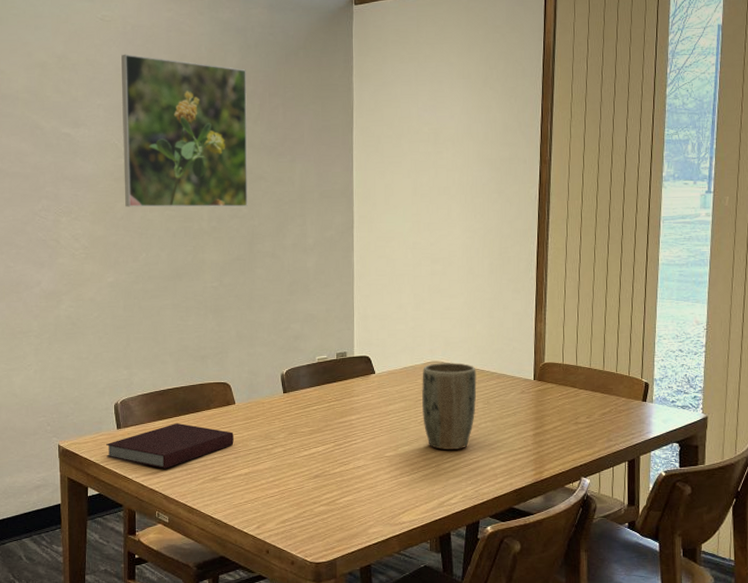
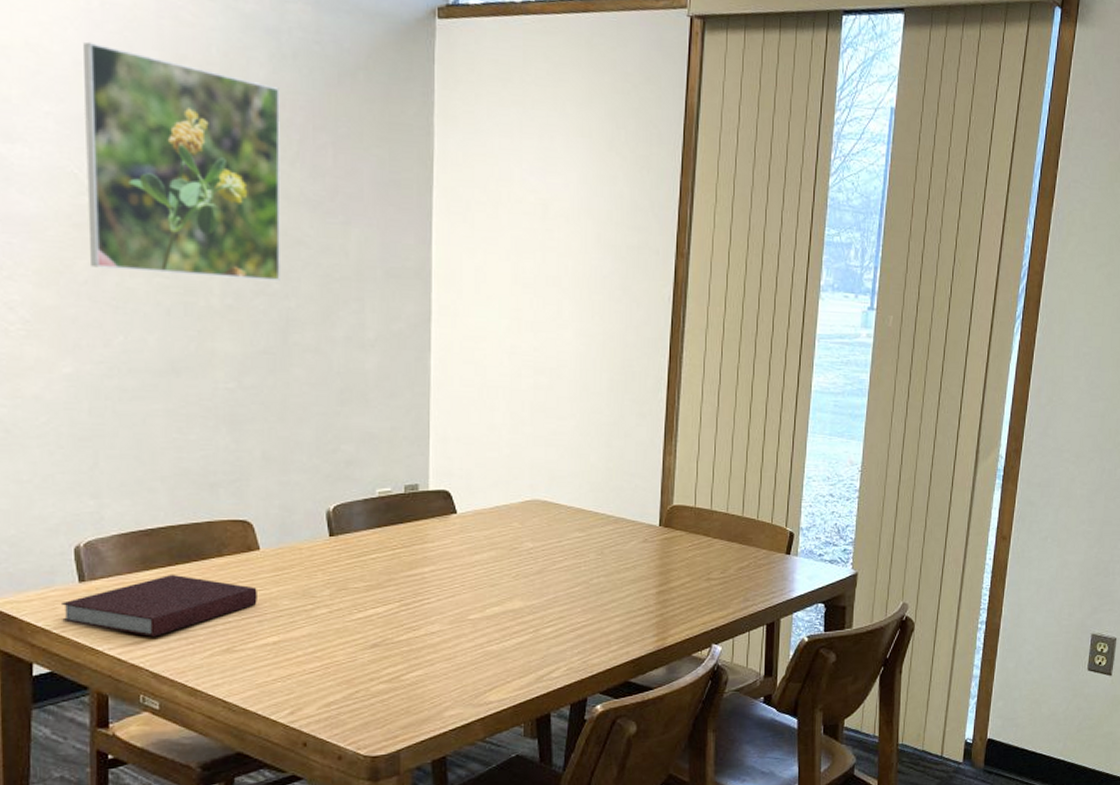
plant pot: present [422,363,477,450] -> none [518,502,588,611]

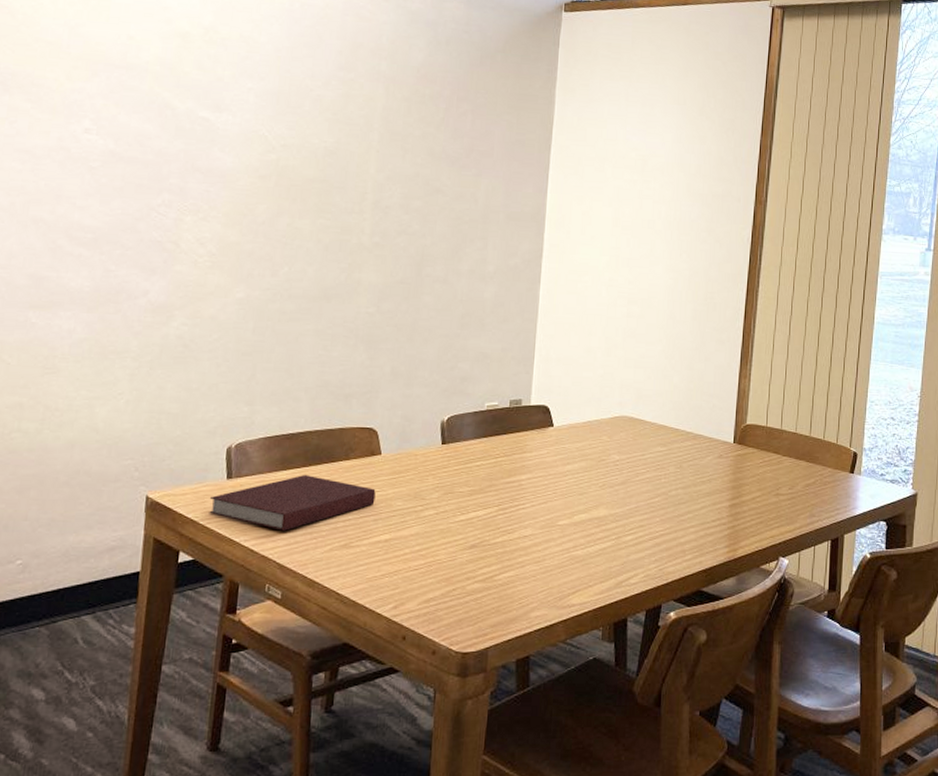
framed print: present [83,41,281,282] -> none [269,34,433,223]

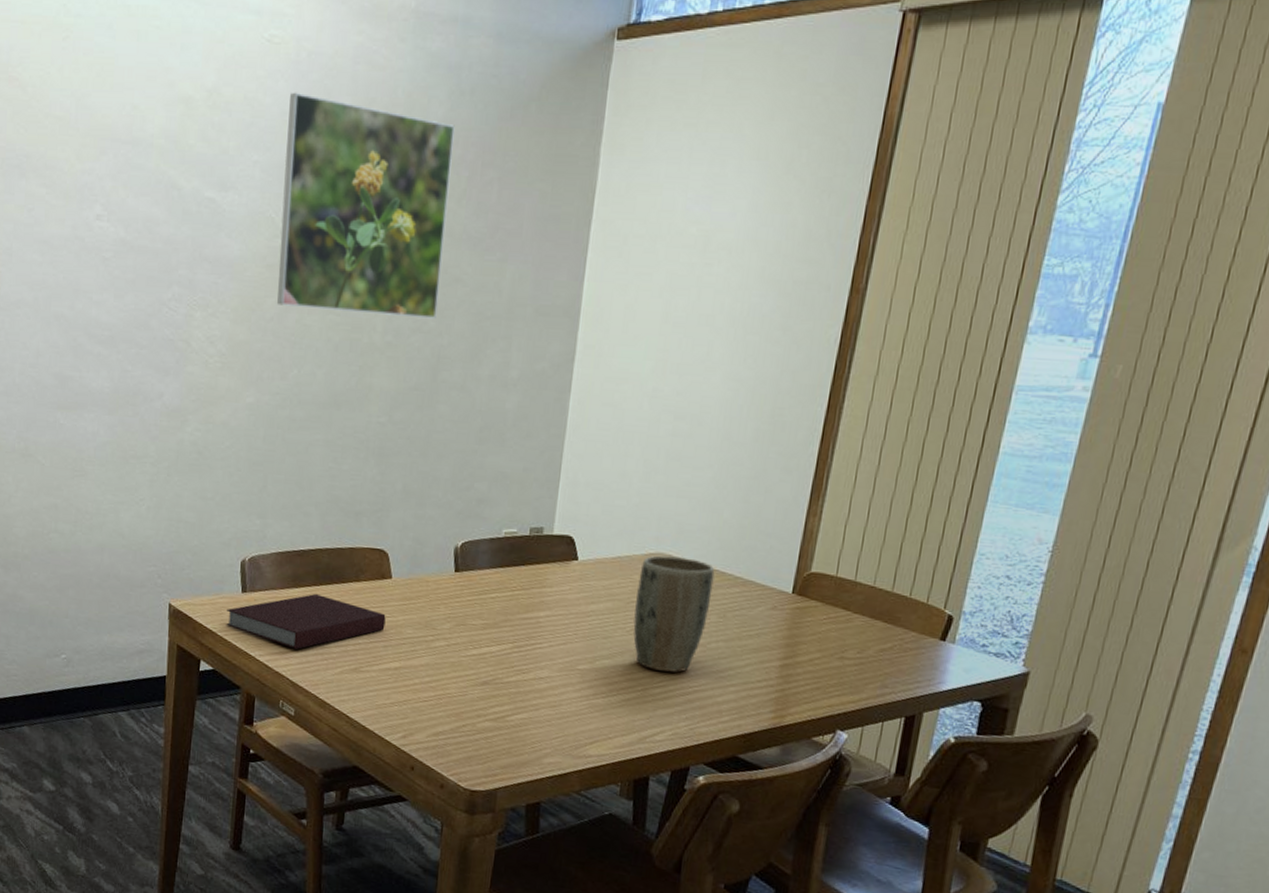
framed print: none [269,34,433,223] -> present [277,92,455,319]
plant pot: none [605,418,670,520] -> present [633,555,715,673]

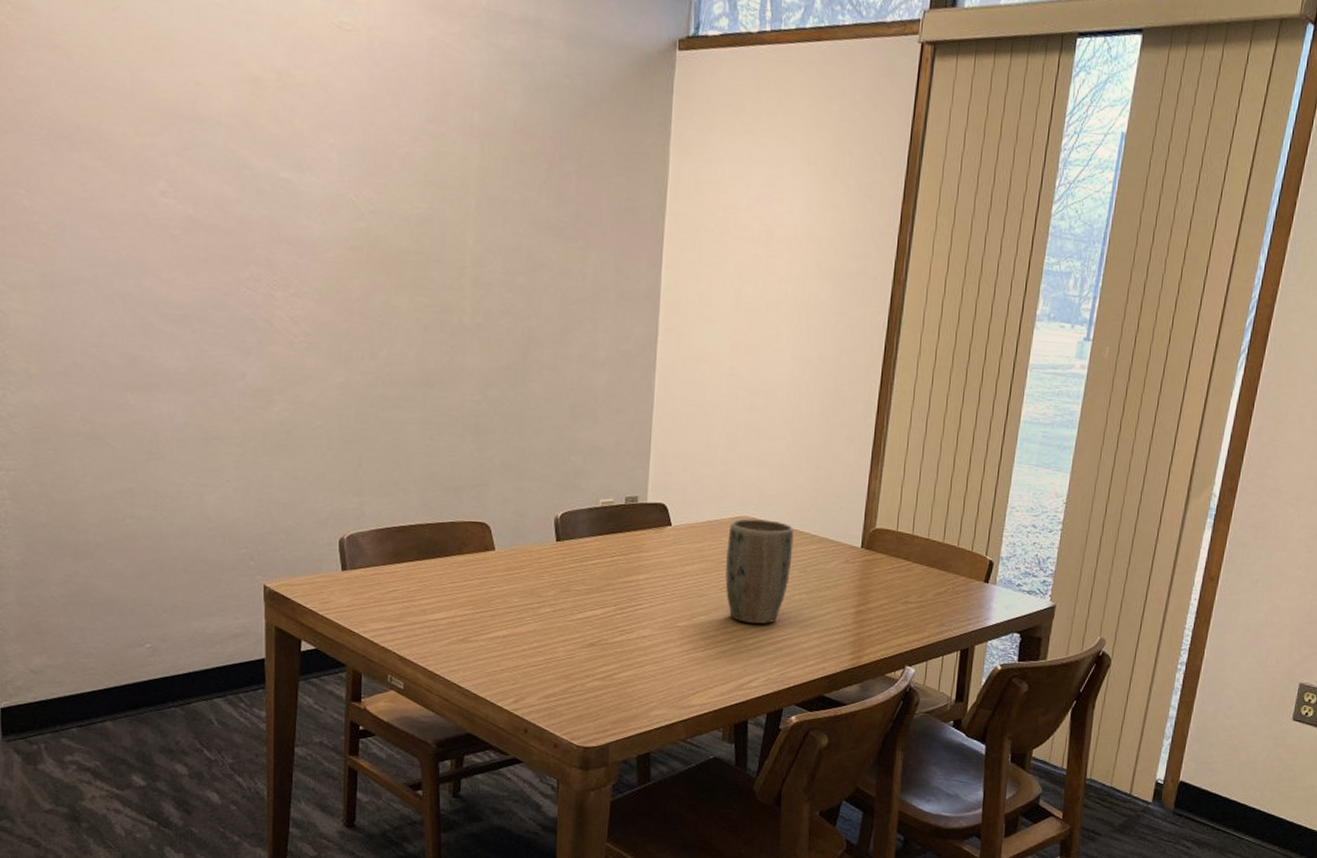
notebook: present [226,593,386,649] -> none [327,568,491,624]
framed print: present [277,92,455,319] -> none [362,79,532,302]

